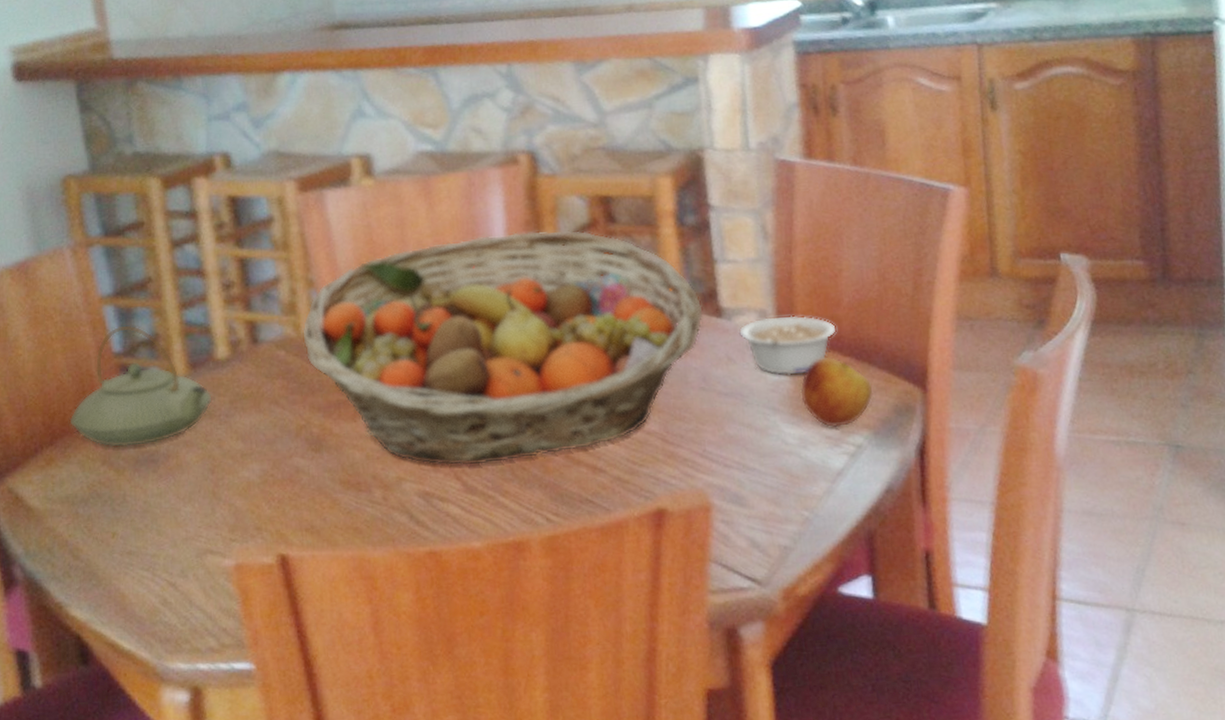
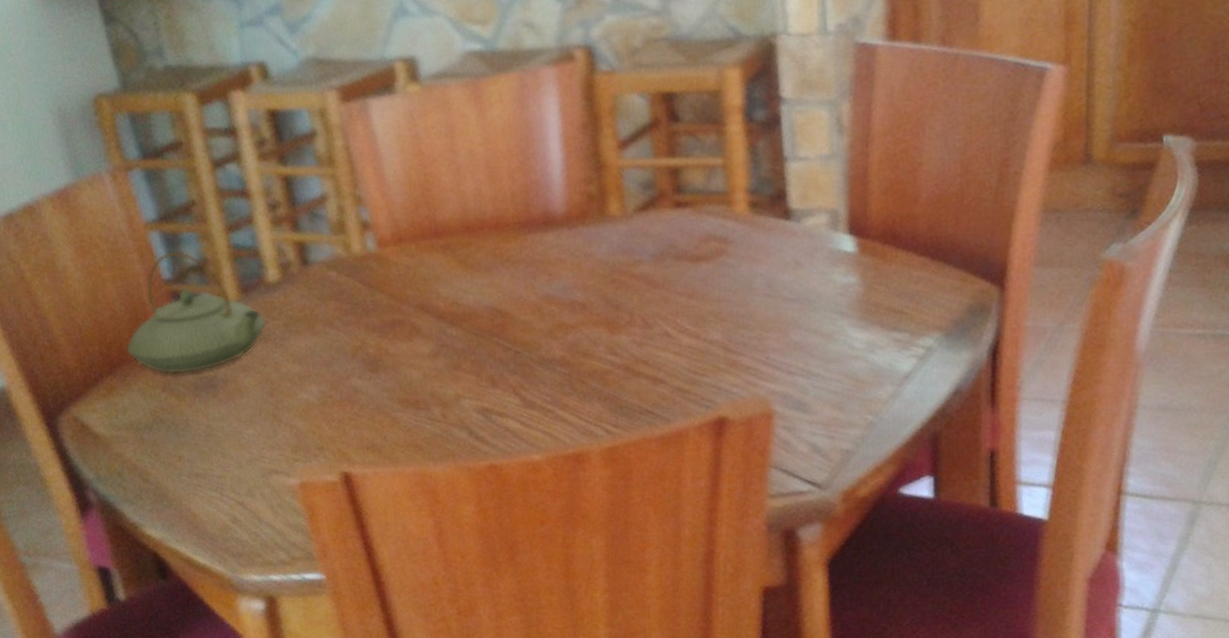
fruit basket: present [302,229,704,466] -> none [353,131,771,382]
legume: present [739,315,837,376] -> none [808,214,912,279]
apple: present [800,356,874,427] -> none [870,256,948,330]

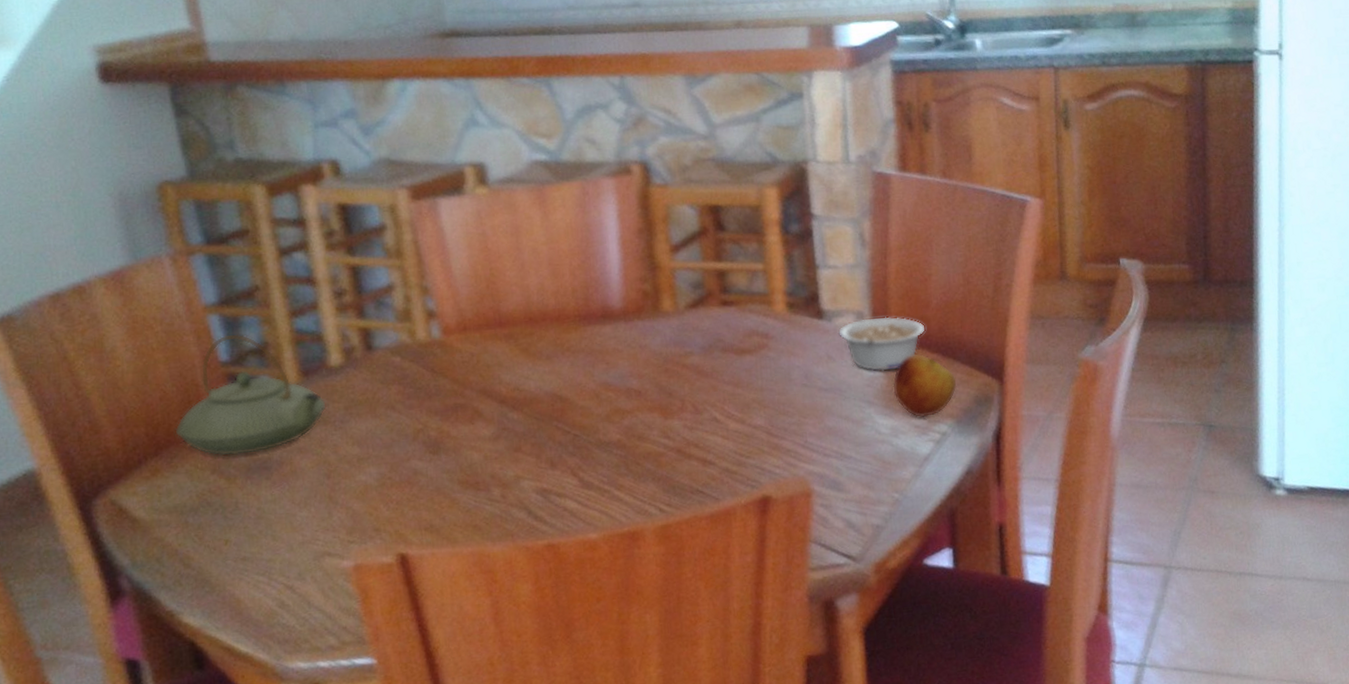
legume: none [808,214,912,279] -> present [838,316,926,372]
apple: none [870,256,948,330] -> present [893,353,957,417]

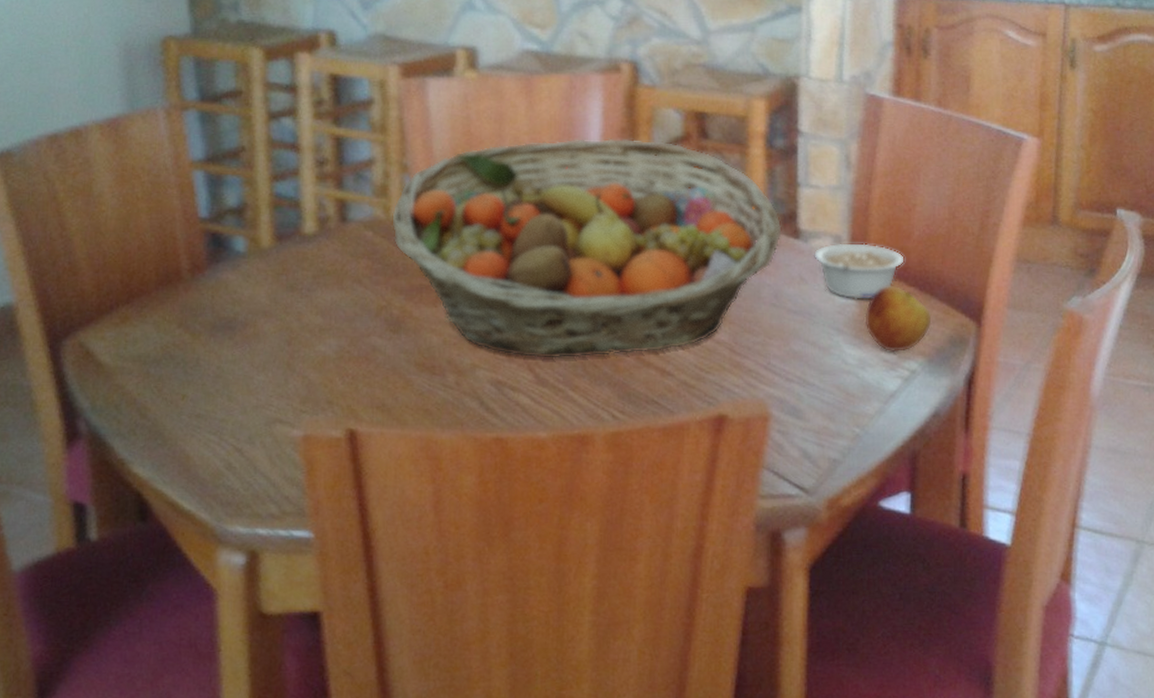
teapot: present [175,333,326,457] -> none [148,190,296,313]
fruit basket: none [418,237,806,463] -> present [392,138,782,359]

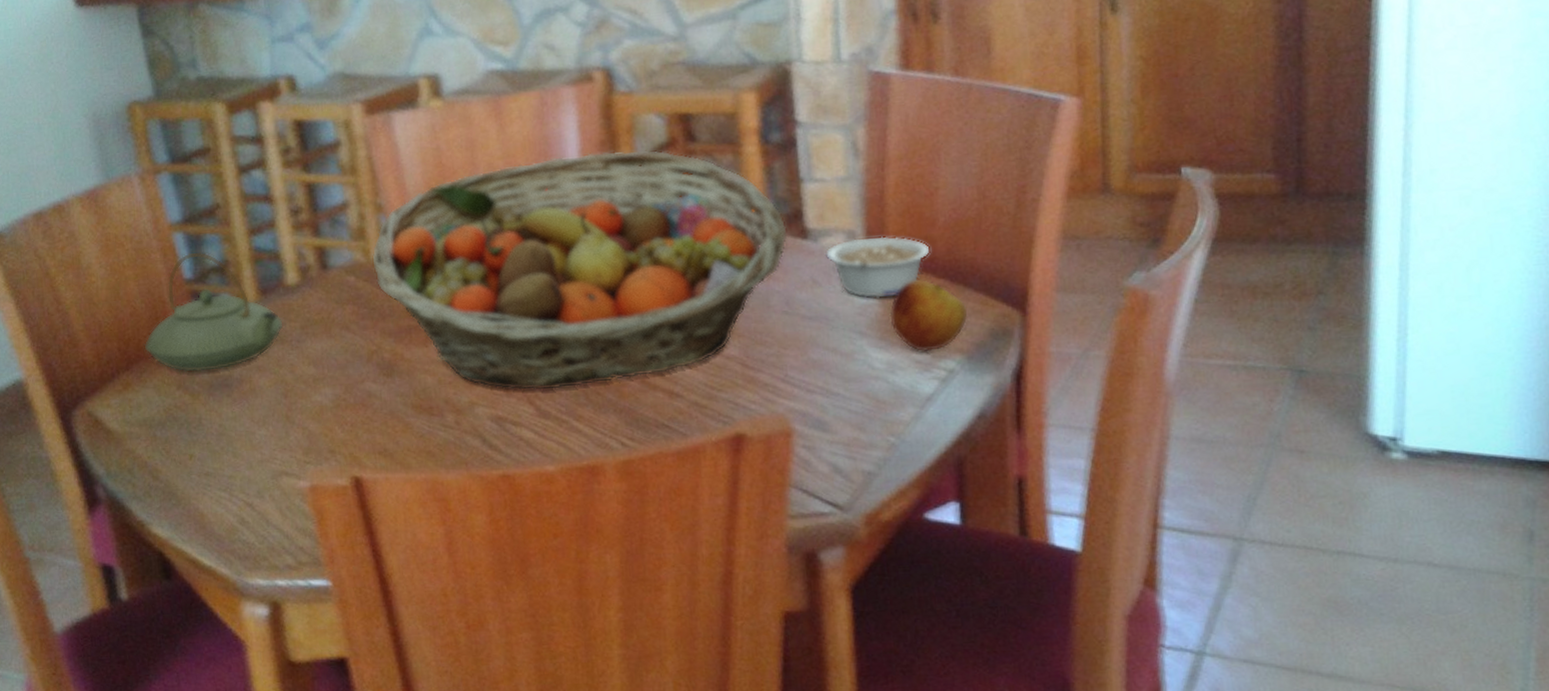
teapot: none [148,190,296,313] -> present [144,251,283,373]

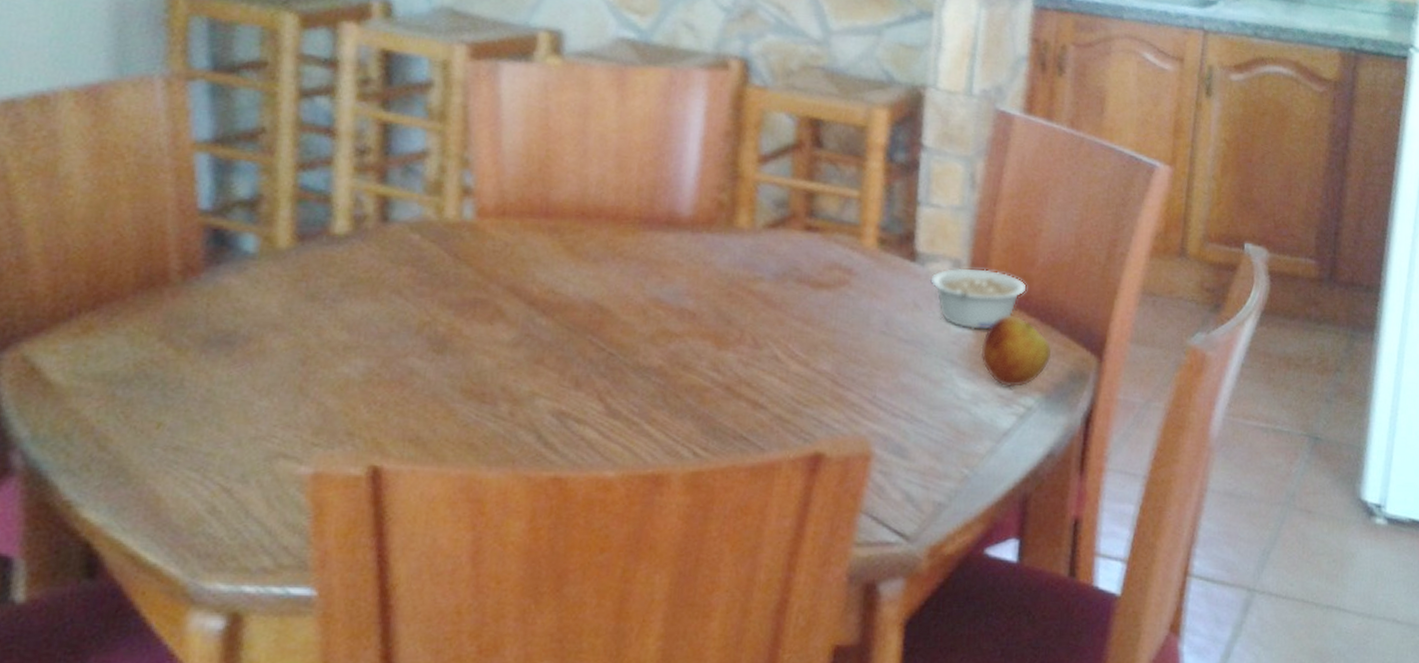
teapot: present [144,251,283,373] -> none [123,178,320,324]
fruit basket: present [372,149,788,390] -> none [444,140,898,388]

